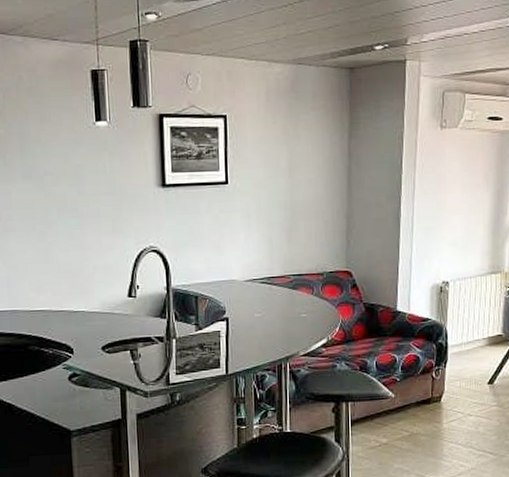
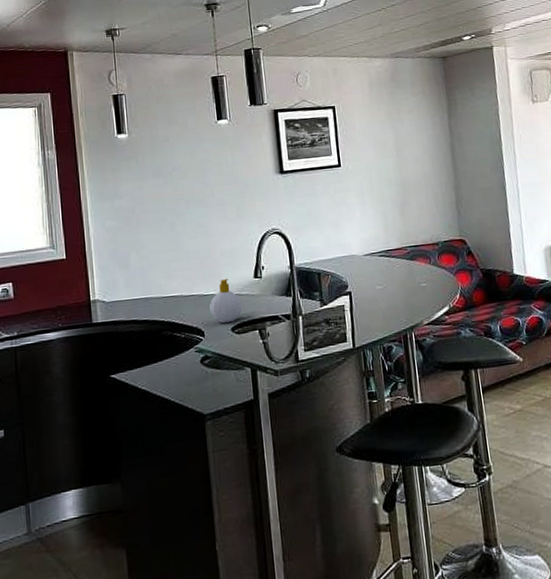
soap bottle: none [80,295,114,342] -> present [209,278,242,324]

